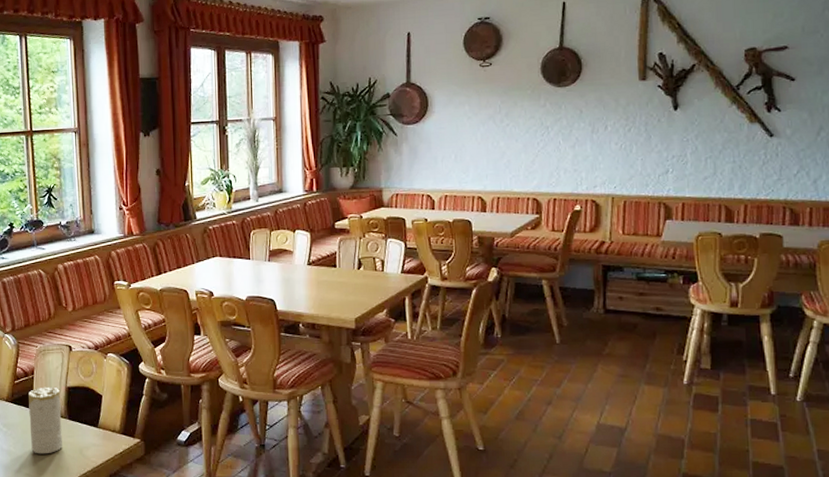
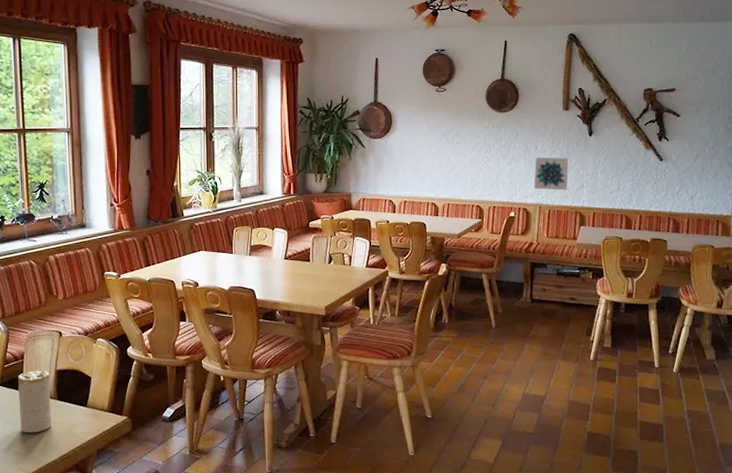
wall art: none [604,137,649,178] -> present [534,157,569,191]

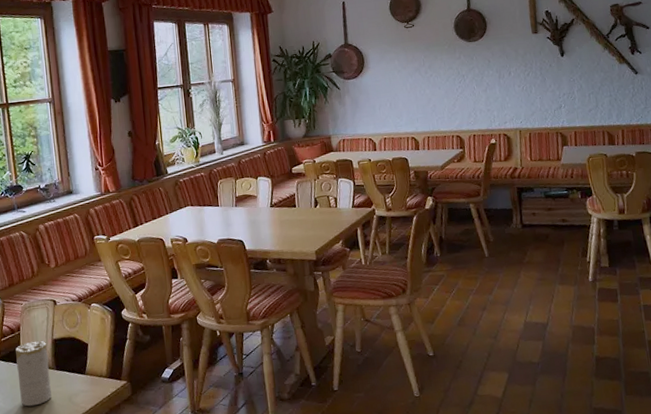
wall art: present [534,157,569,191] -> none [510,79,546,114]

